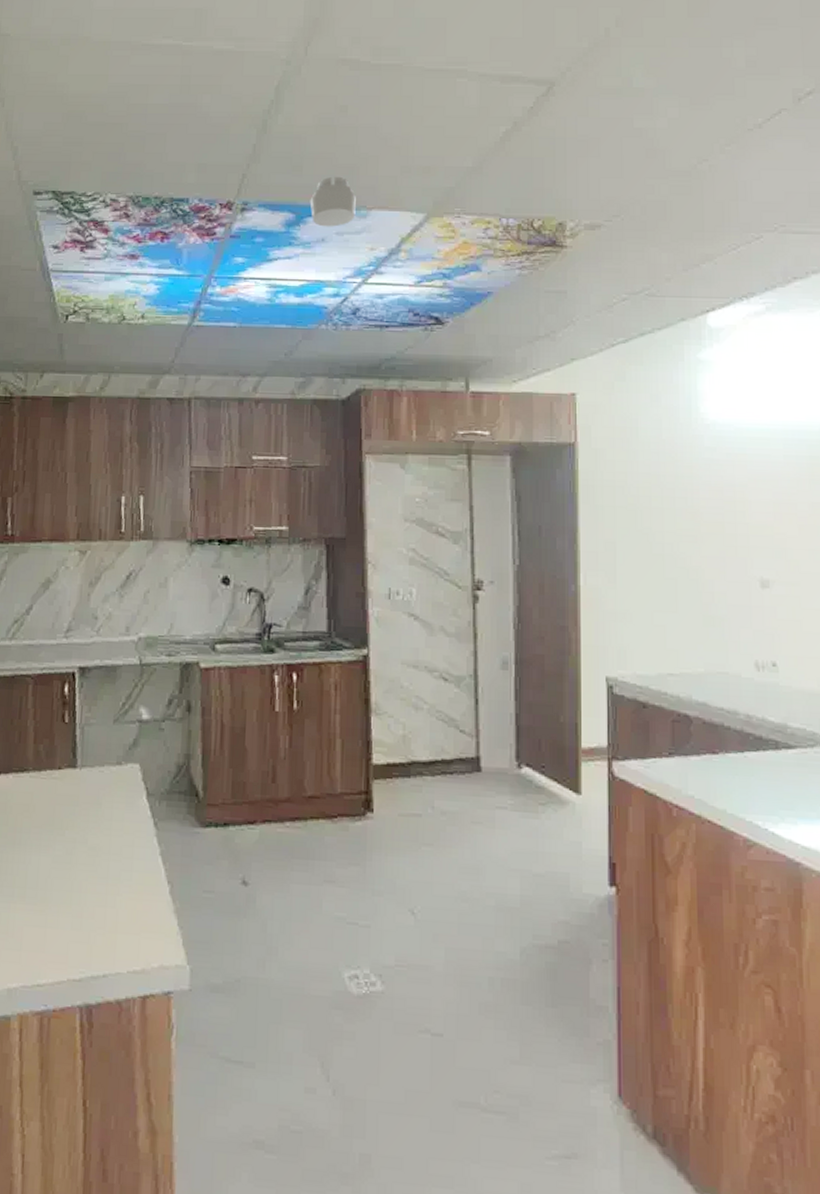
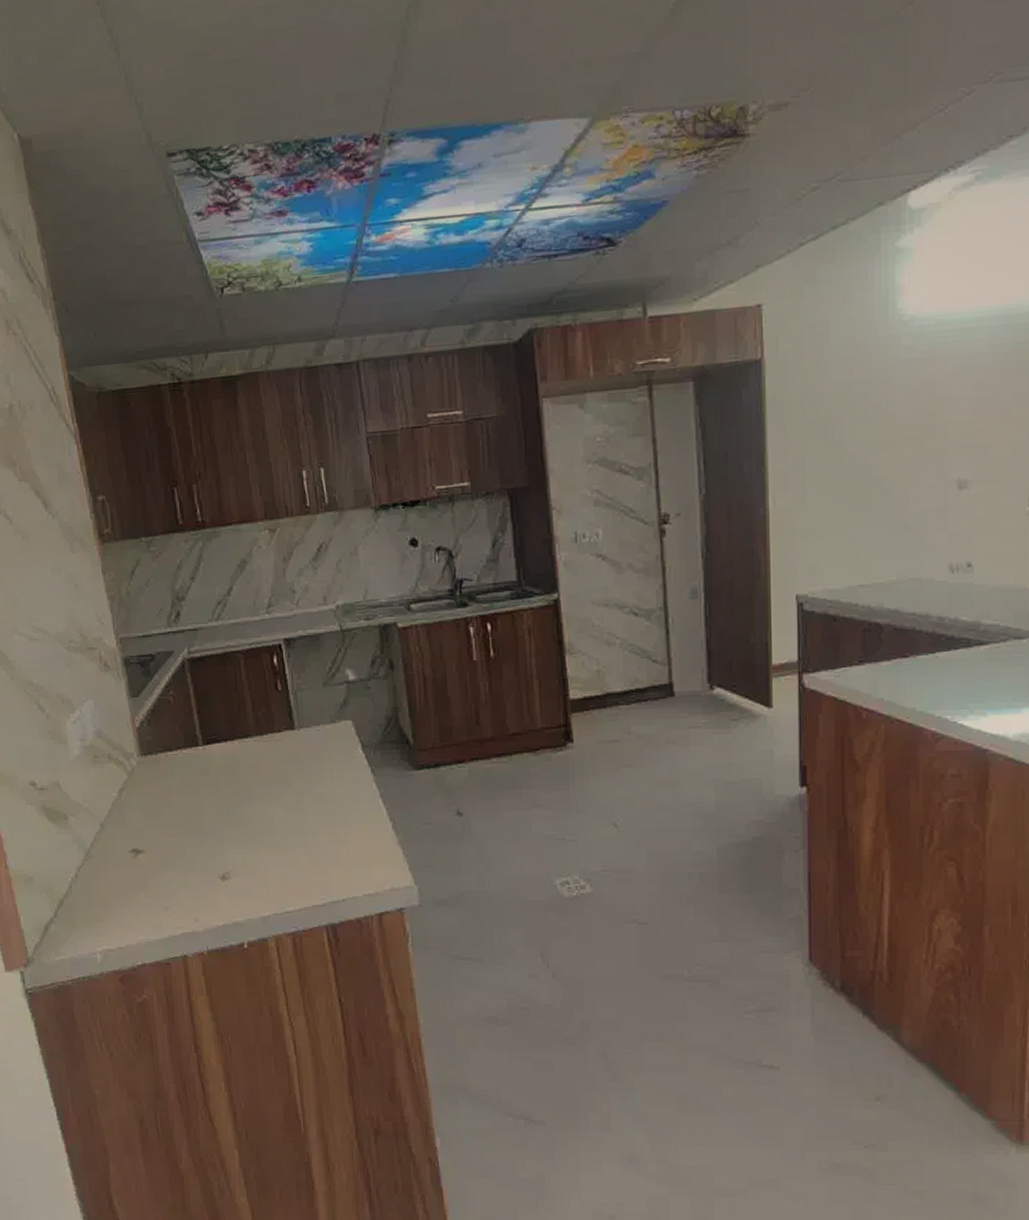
smoke detector: present [310,176,356,227] -> none [461,86,513,150]

